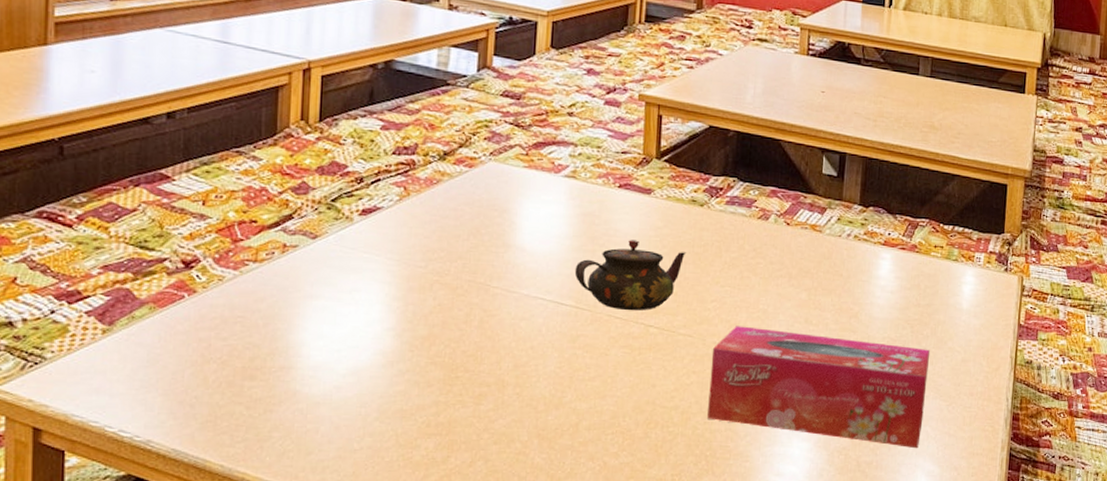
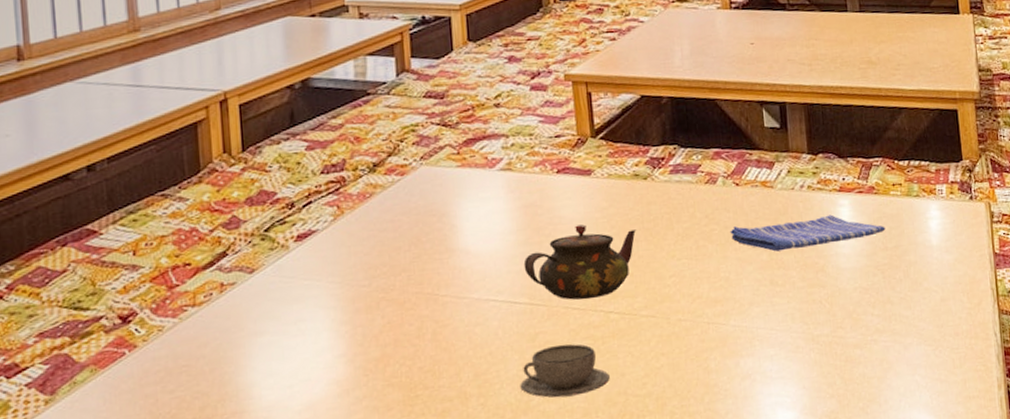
teacup: none [555,349,641,399] -> present [520,344,610,398]
tissue box: present [707,326,931,449] -> none [678,293,911,402]
dish towel: none [774,263,921,293] -> present [730,214,886,252]

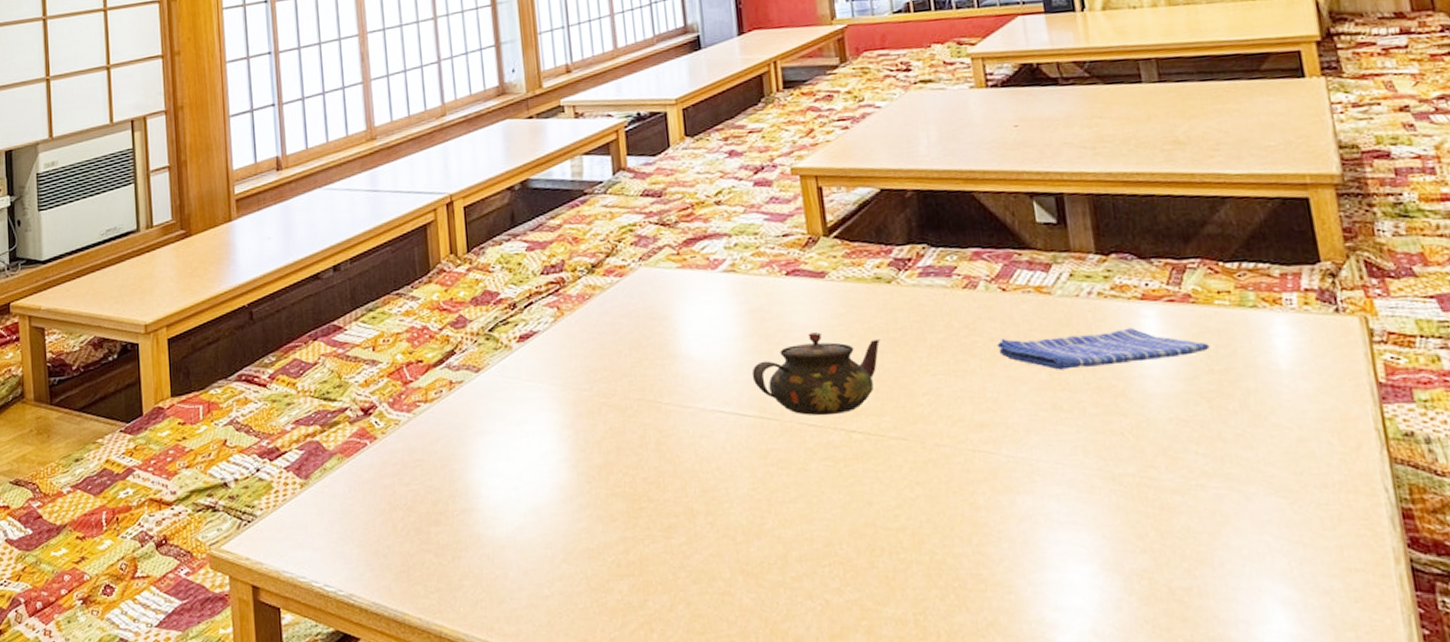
teacup: present [520,344,610,398] -> none [751,464,855,524]

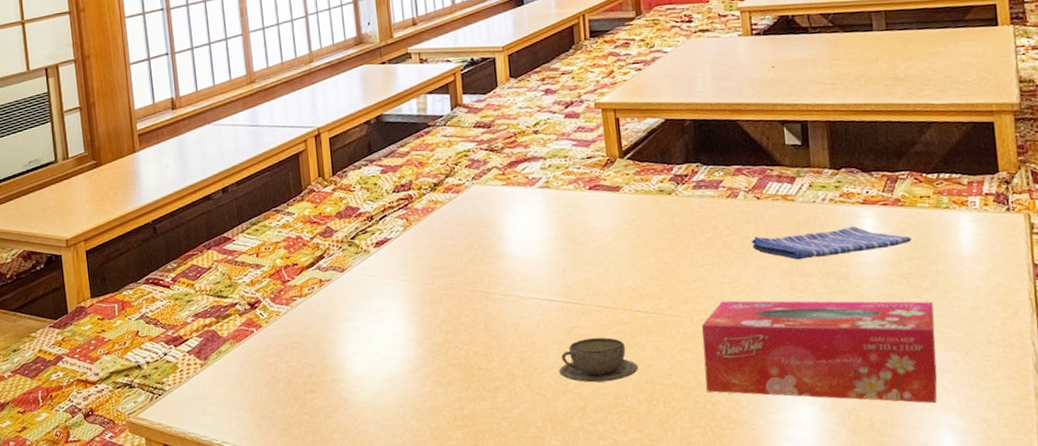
teapot: present [751,332,881,415] -> none [560,234,662,300]
teacup: none [751,464,855,524] -> present [559,337,638,383]
tissue box: none [936,421,1259,567] -> present [701,300,937,404]

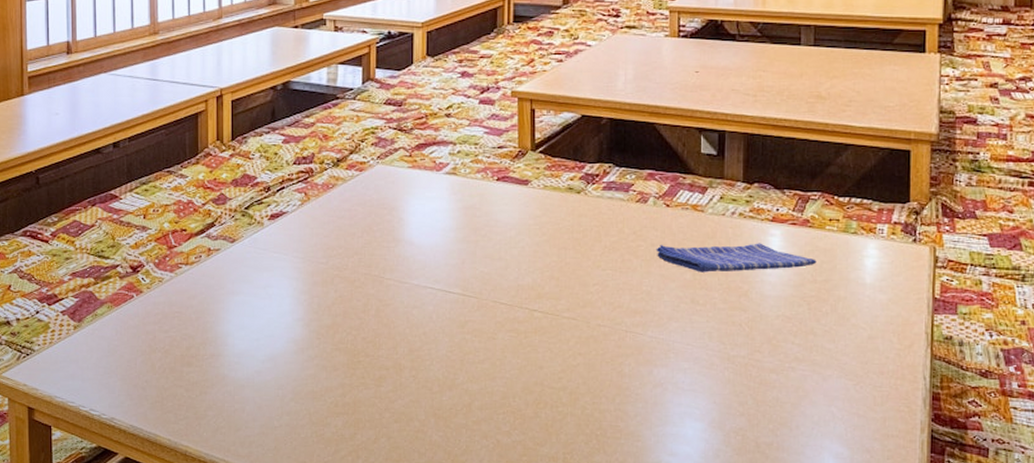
teacup: present [559,337,638,383] -> none [448,333,529,380]
tissue box: present [701,300,937,404] -> none [596,308,831,430]

